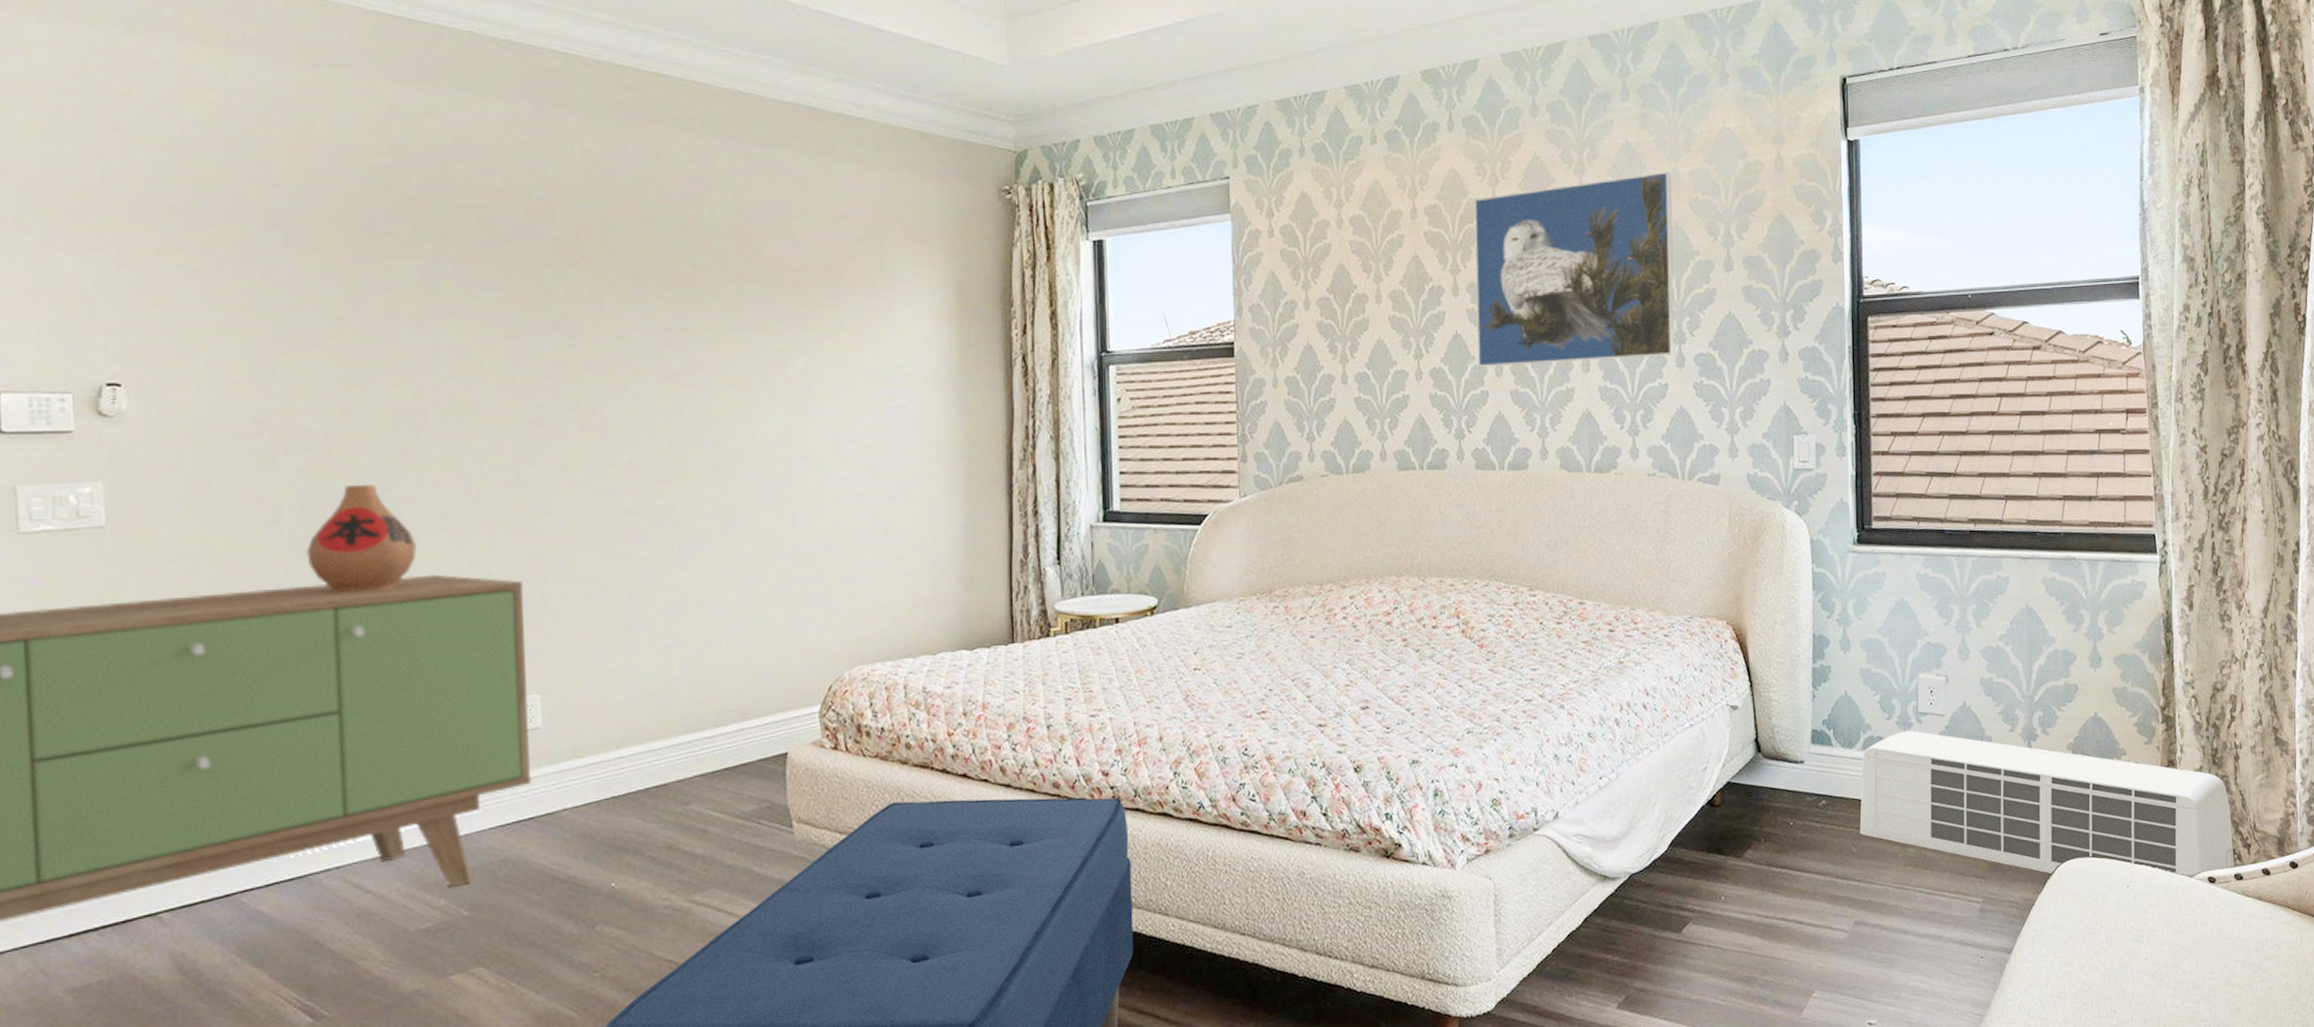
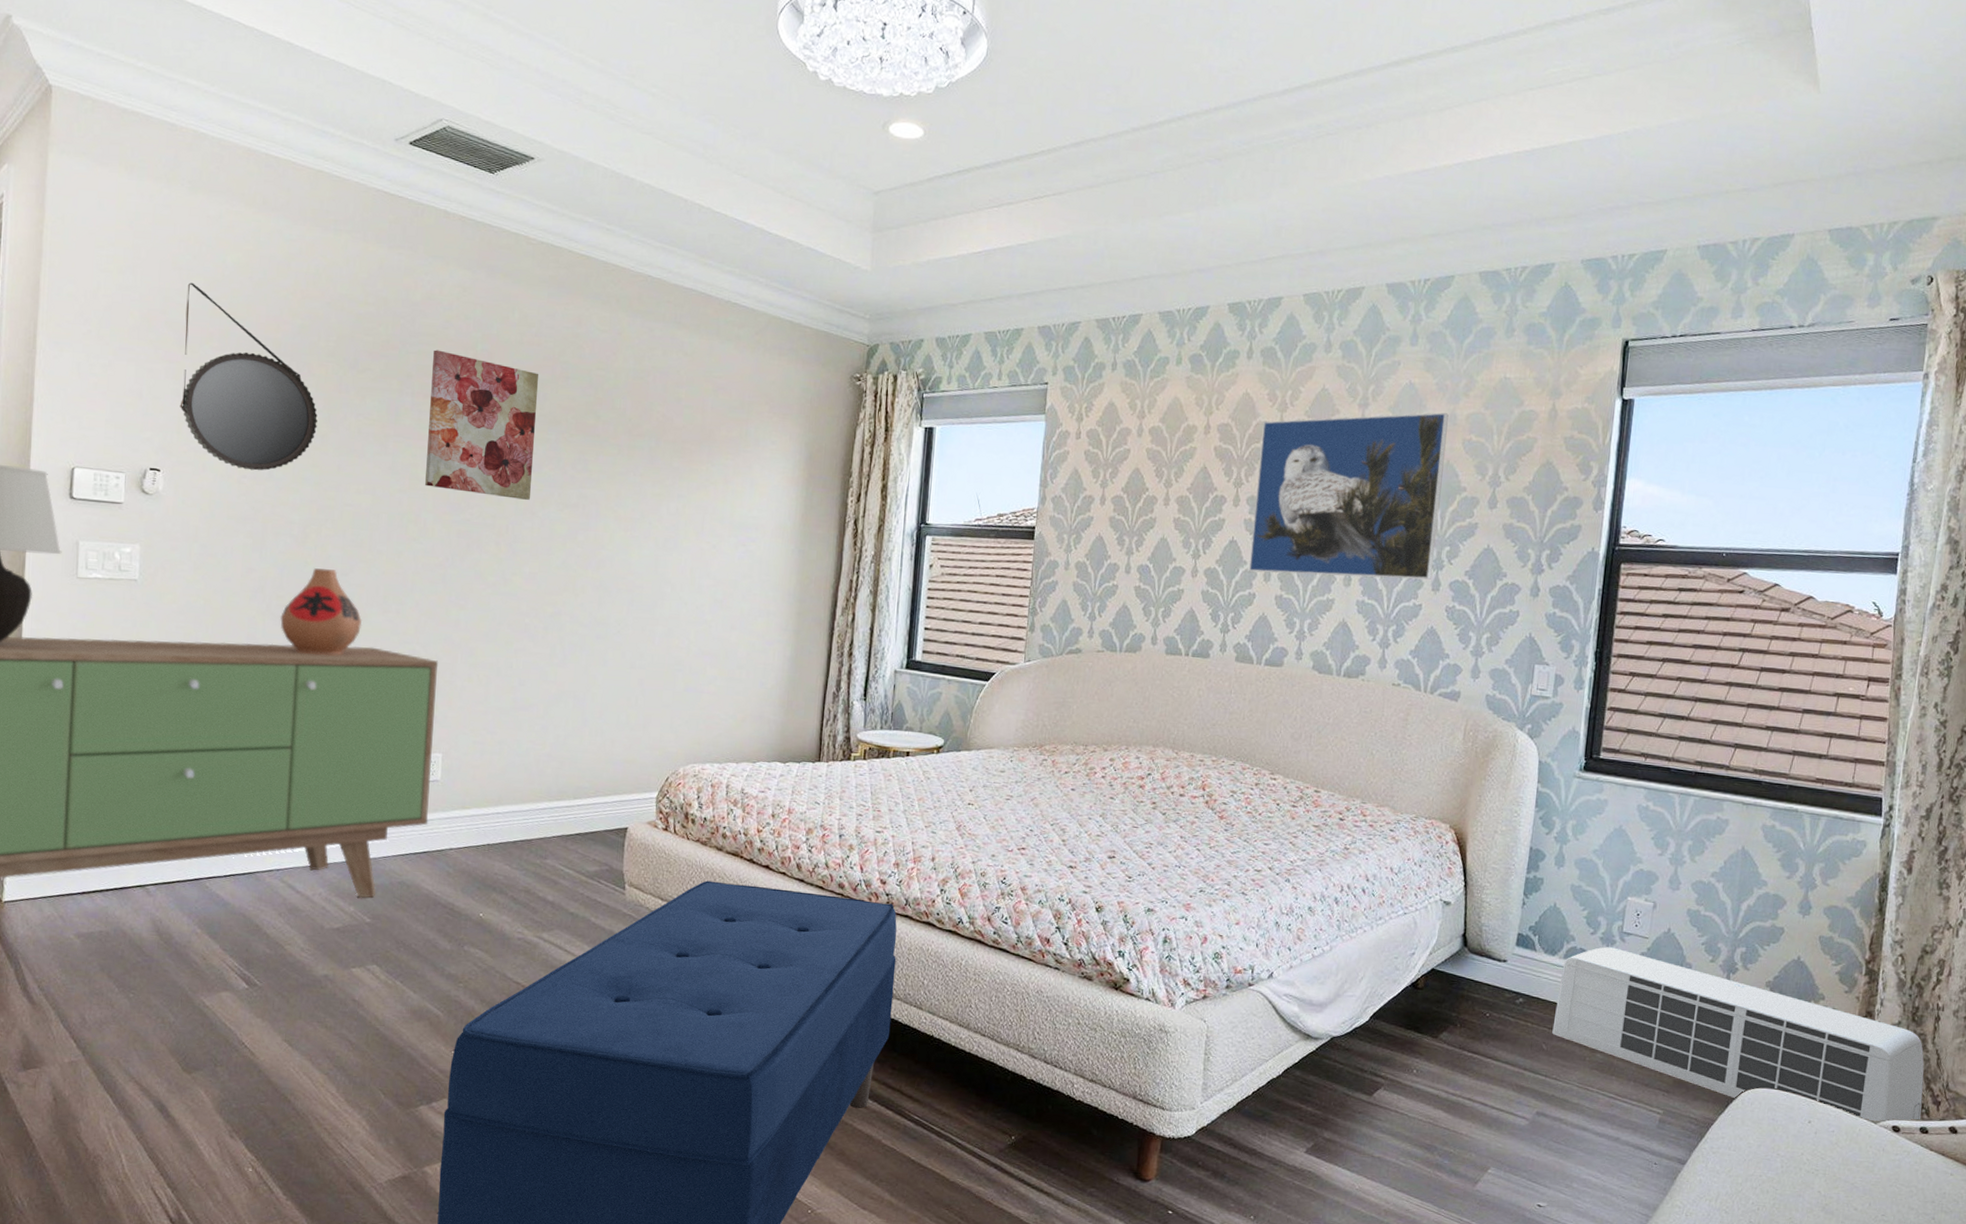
home mirror: none [134,145,330,373] -> present [179,282,318,471]
wall art: none [475,202,620,373] -> present [425,350,539,500]

